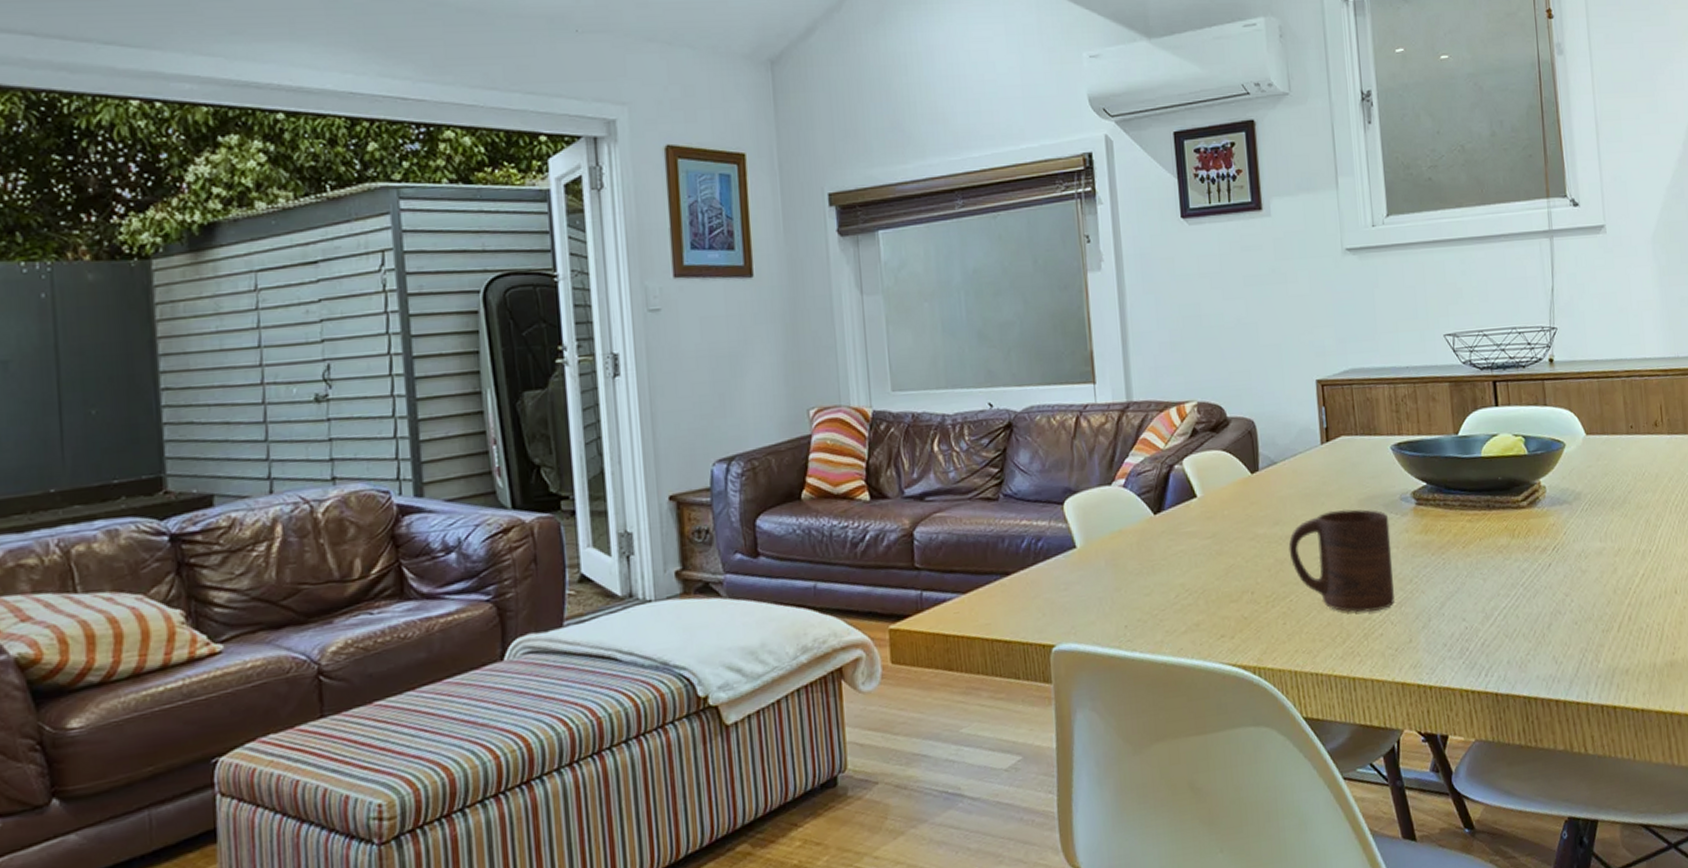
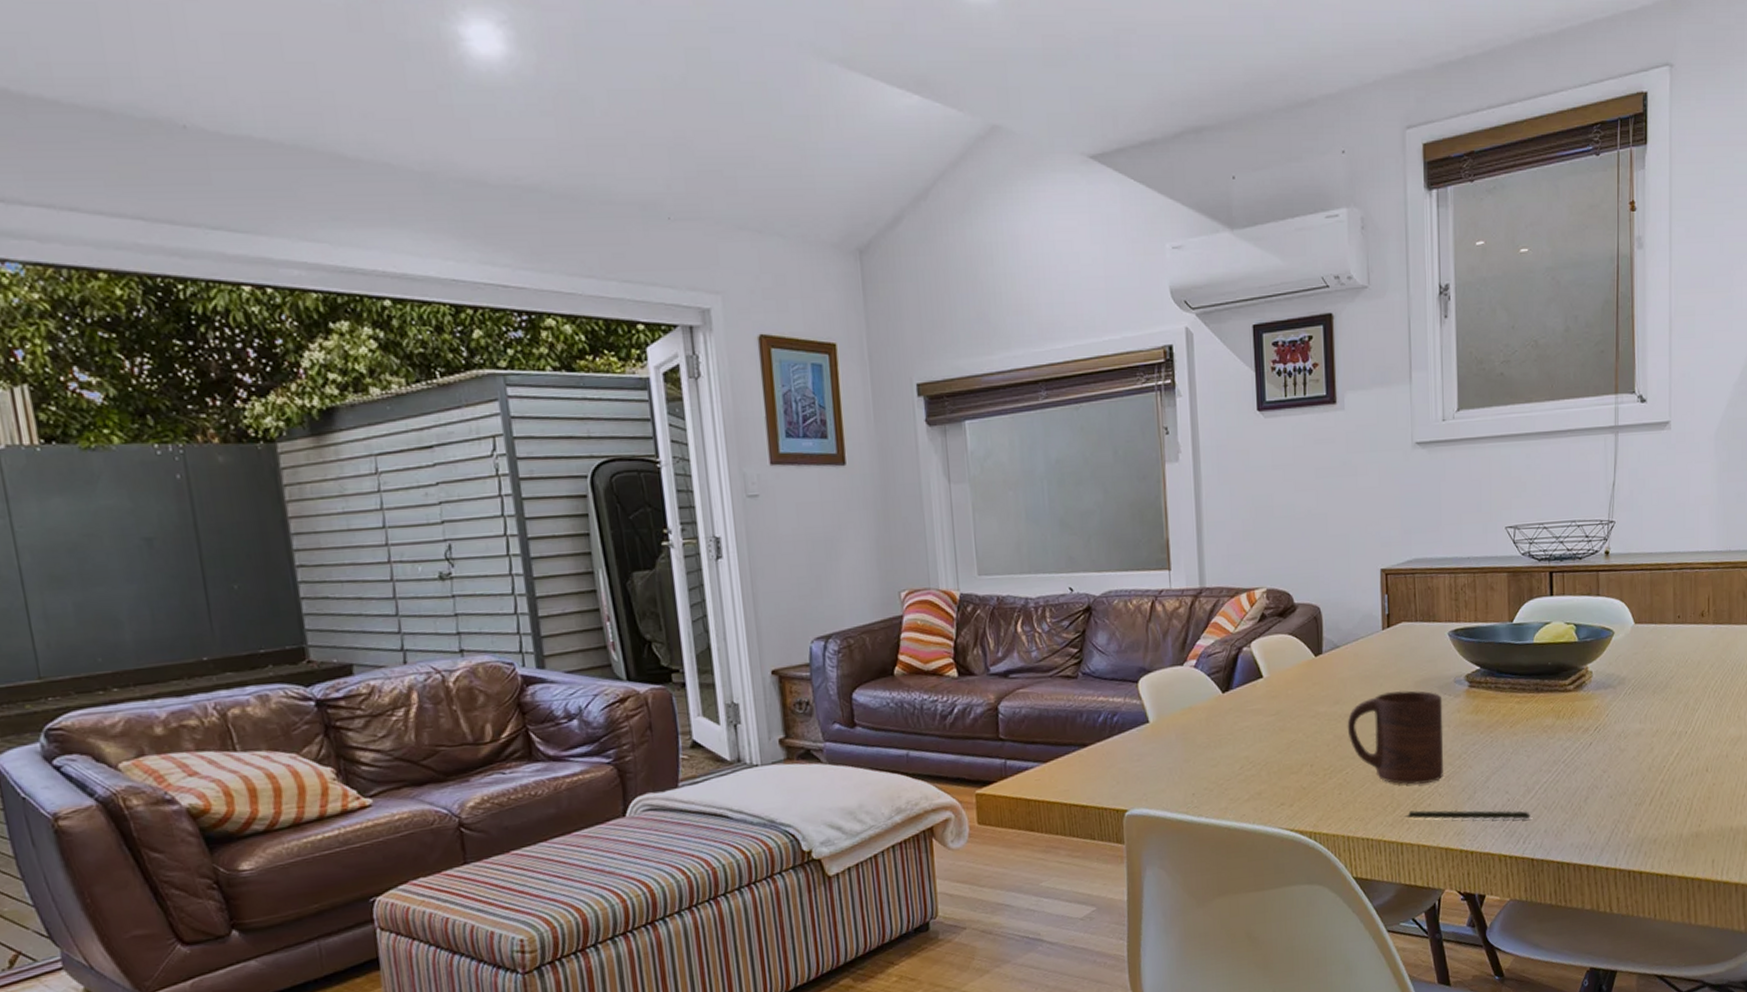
pen: none [1354,639,1491,651] -> present [1403,810,1530,820]

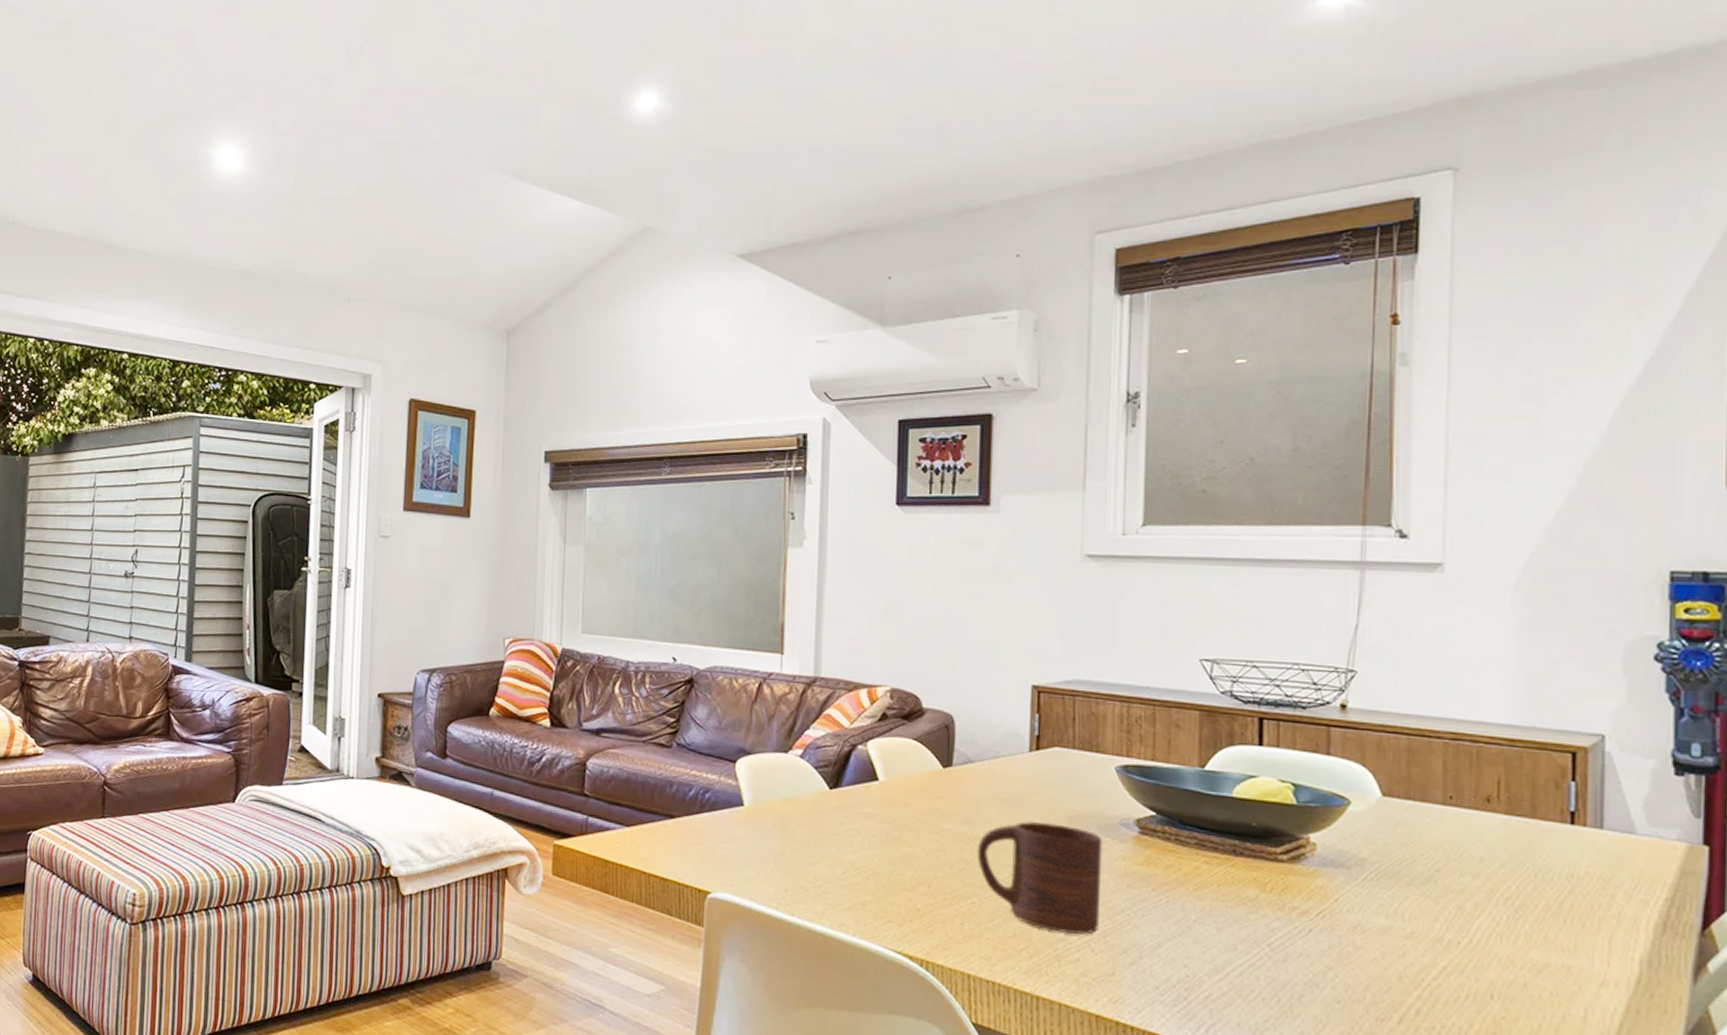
pen: present [1403,810,1530,820] -> none [1042,962,1217,1005]

